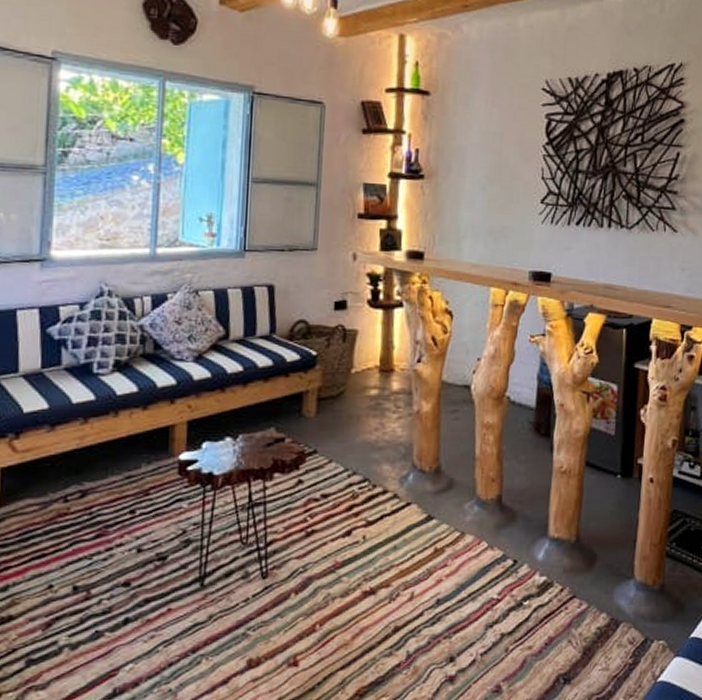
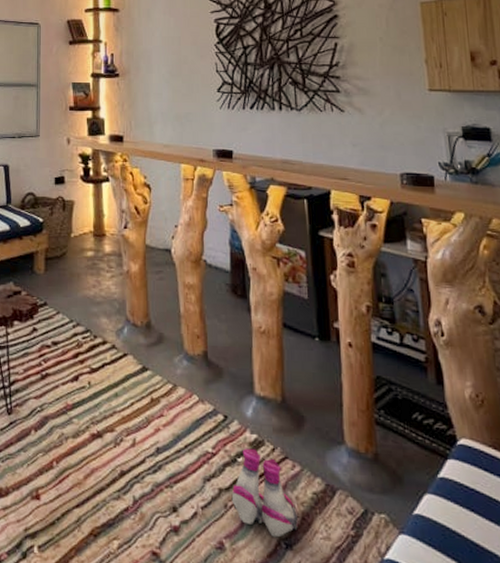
boots: none [513,591,580,674] -> present [231,448,299,538]

